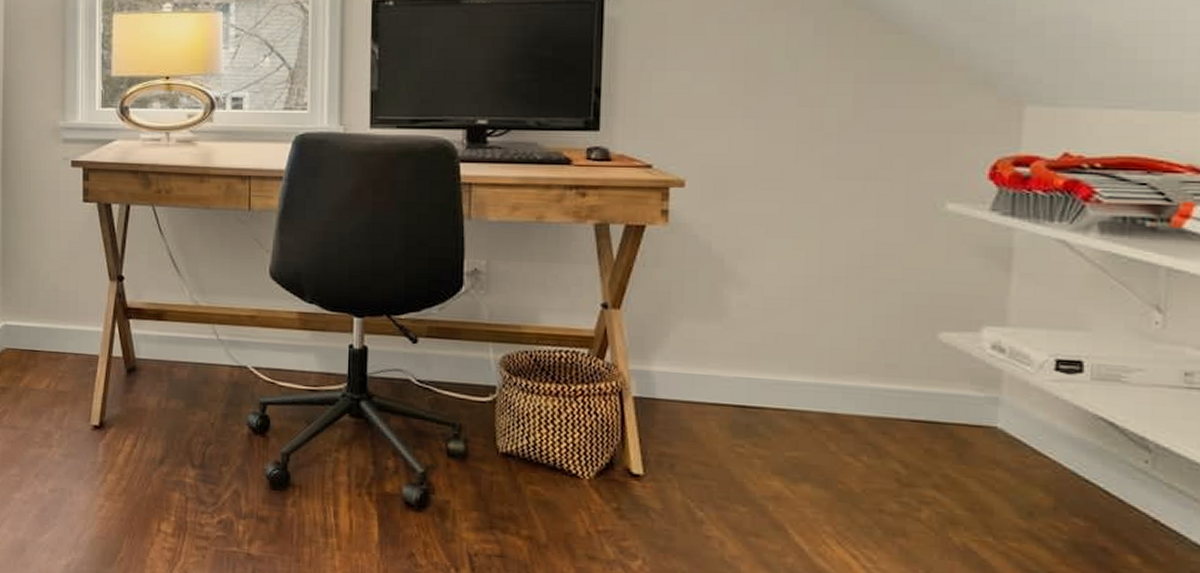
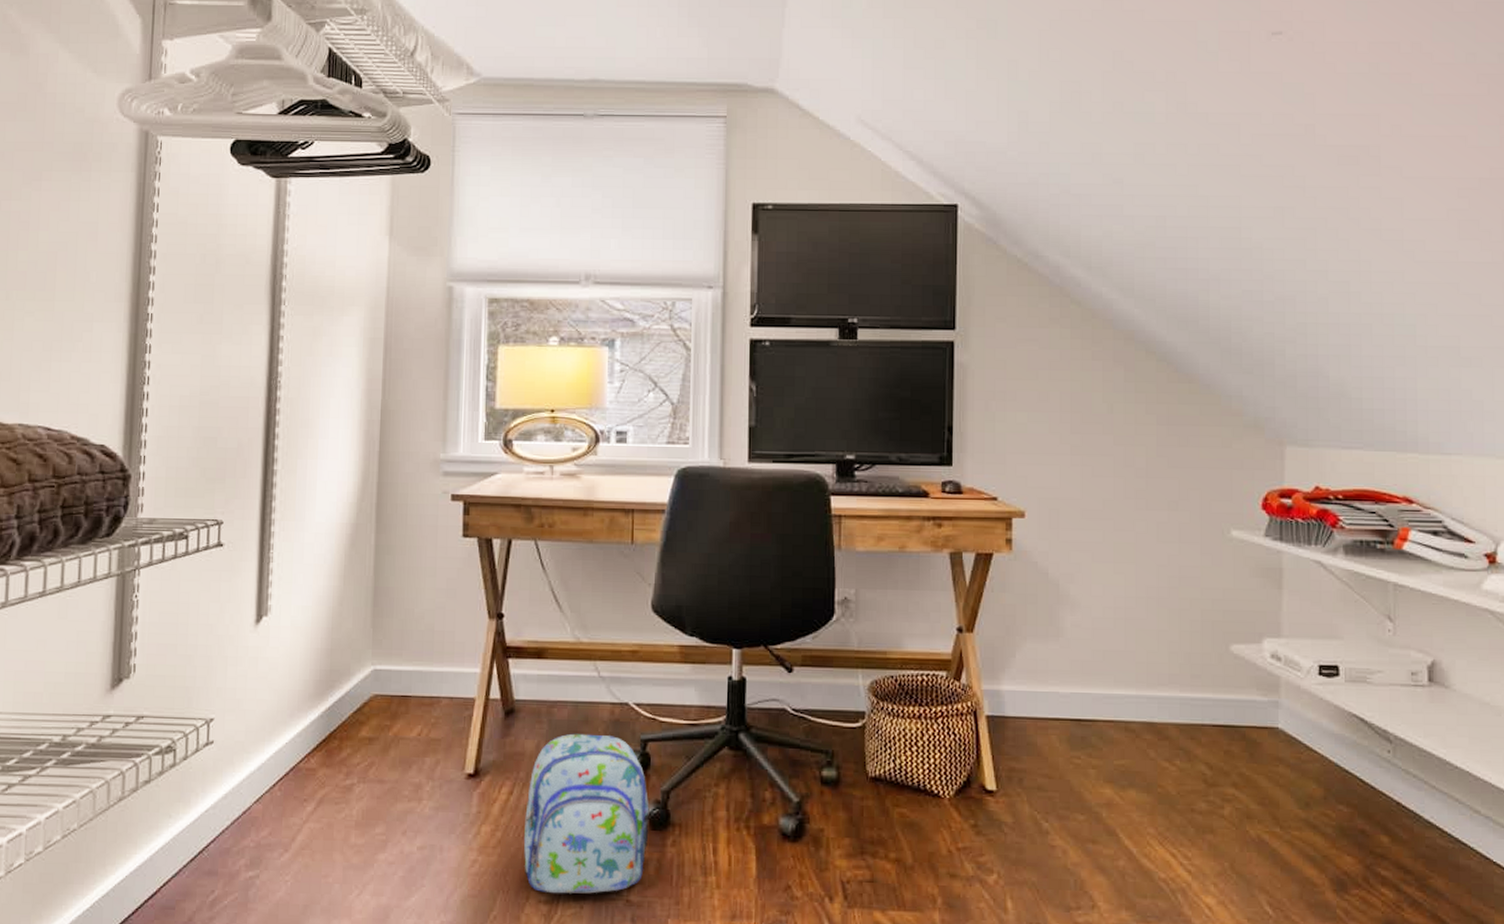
backpack: none [147,393,269,545] -> present [523,733,650,894]

